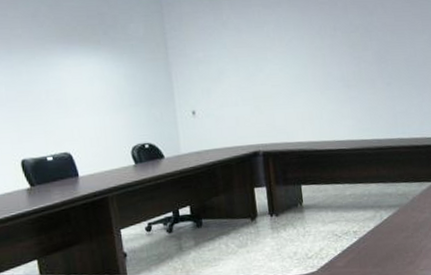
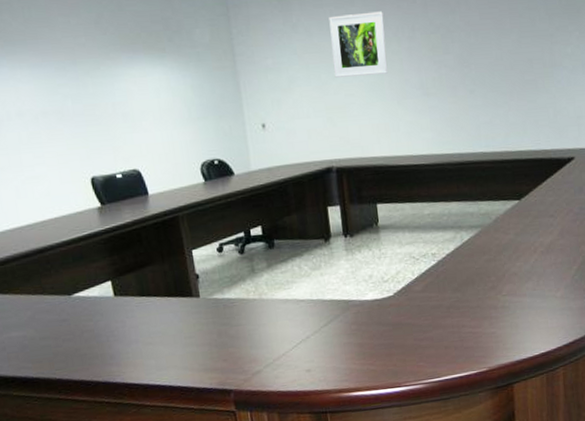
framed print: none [257,12,312,70] -> present [329,11,389,78]

